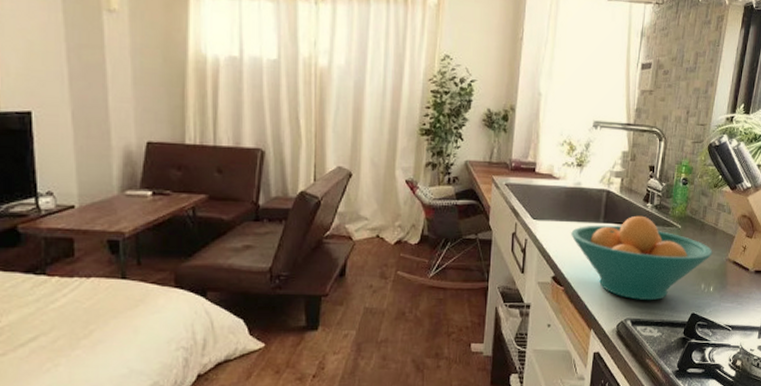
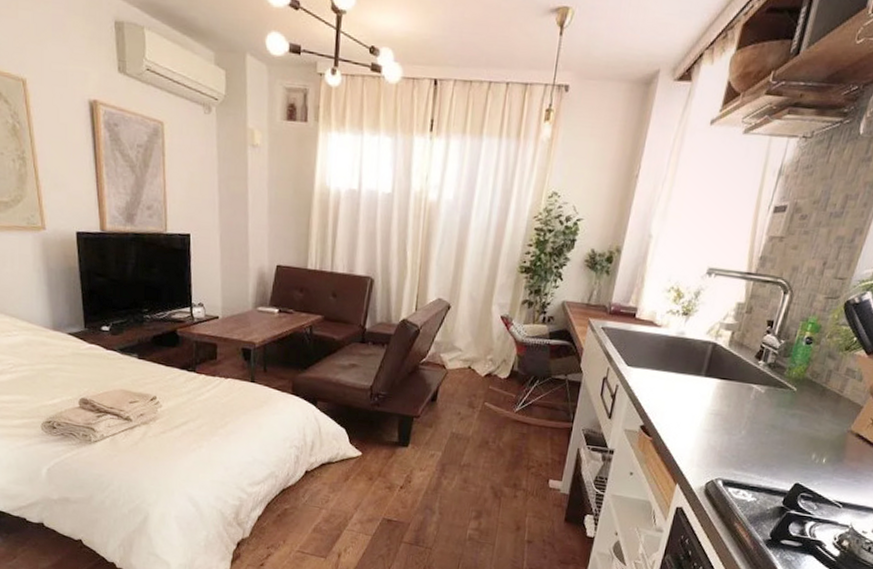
fruit bowl: present [571,215,713,301] -> none [667,372,832,464]

